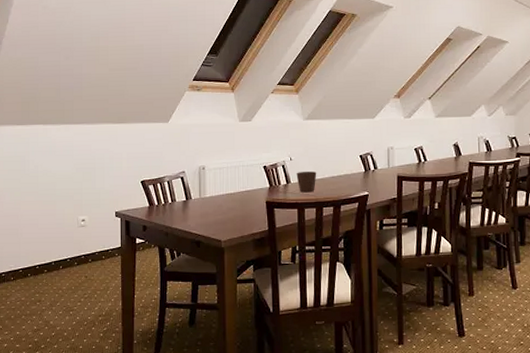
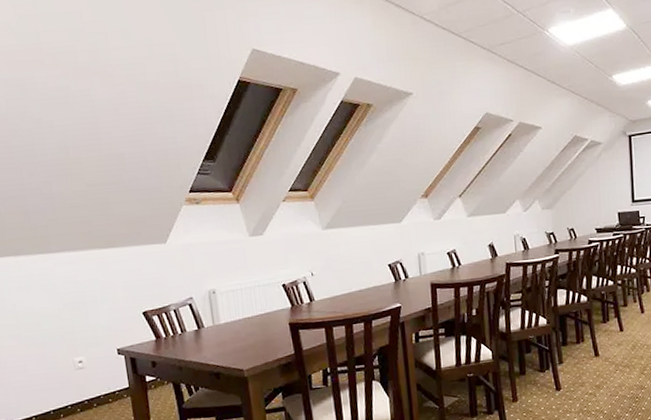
cup: present [296,171,317,193] -> none [319,286,343,310]

